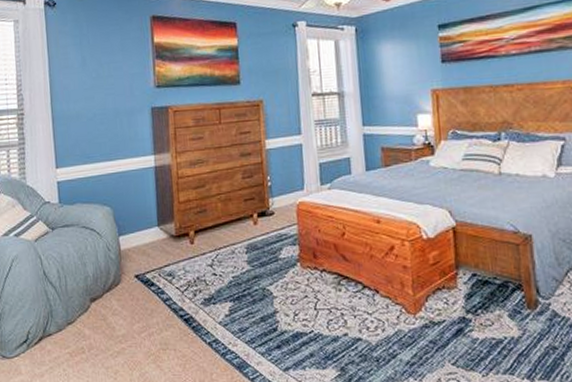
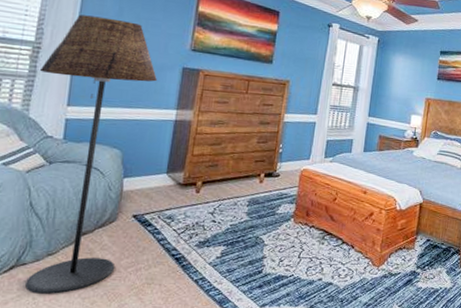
floor lamp: none [27,69,129,365] -> present [25,14,157,294]

